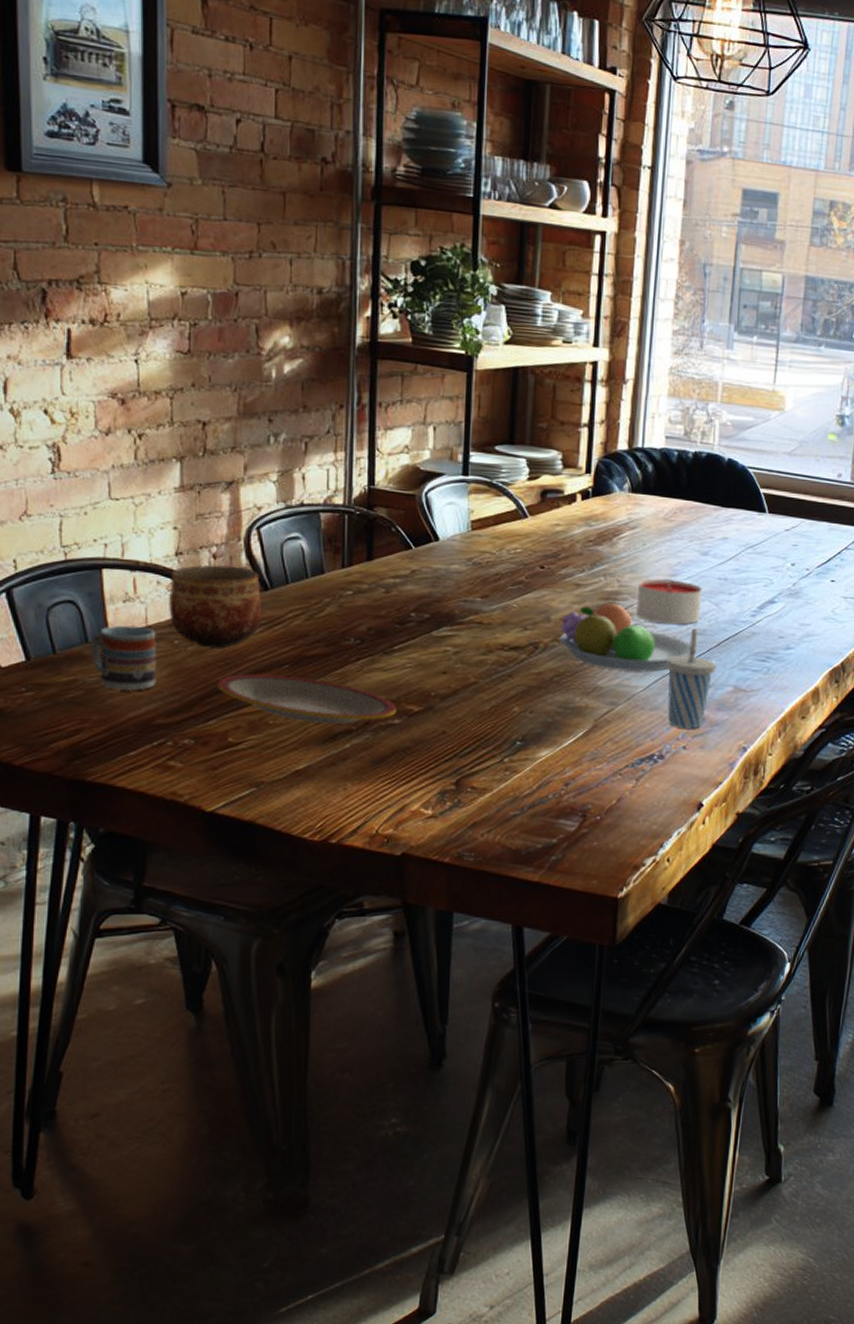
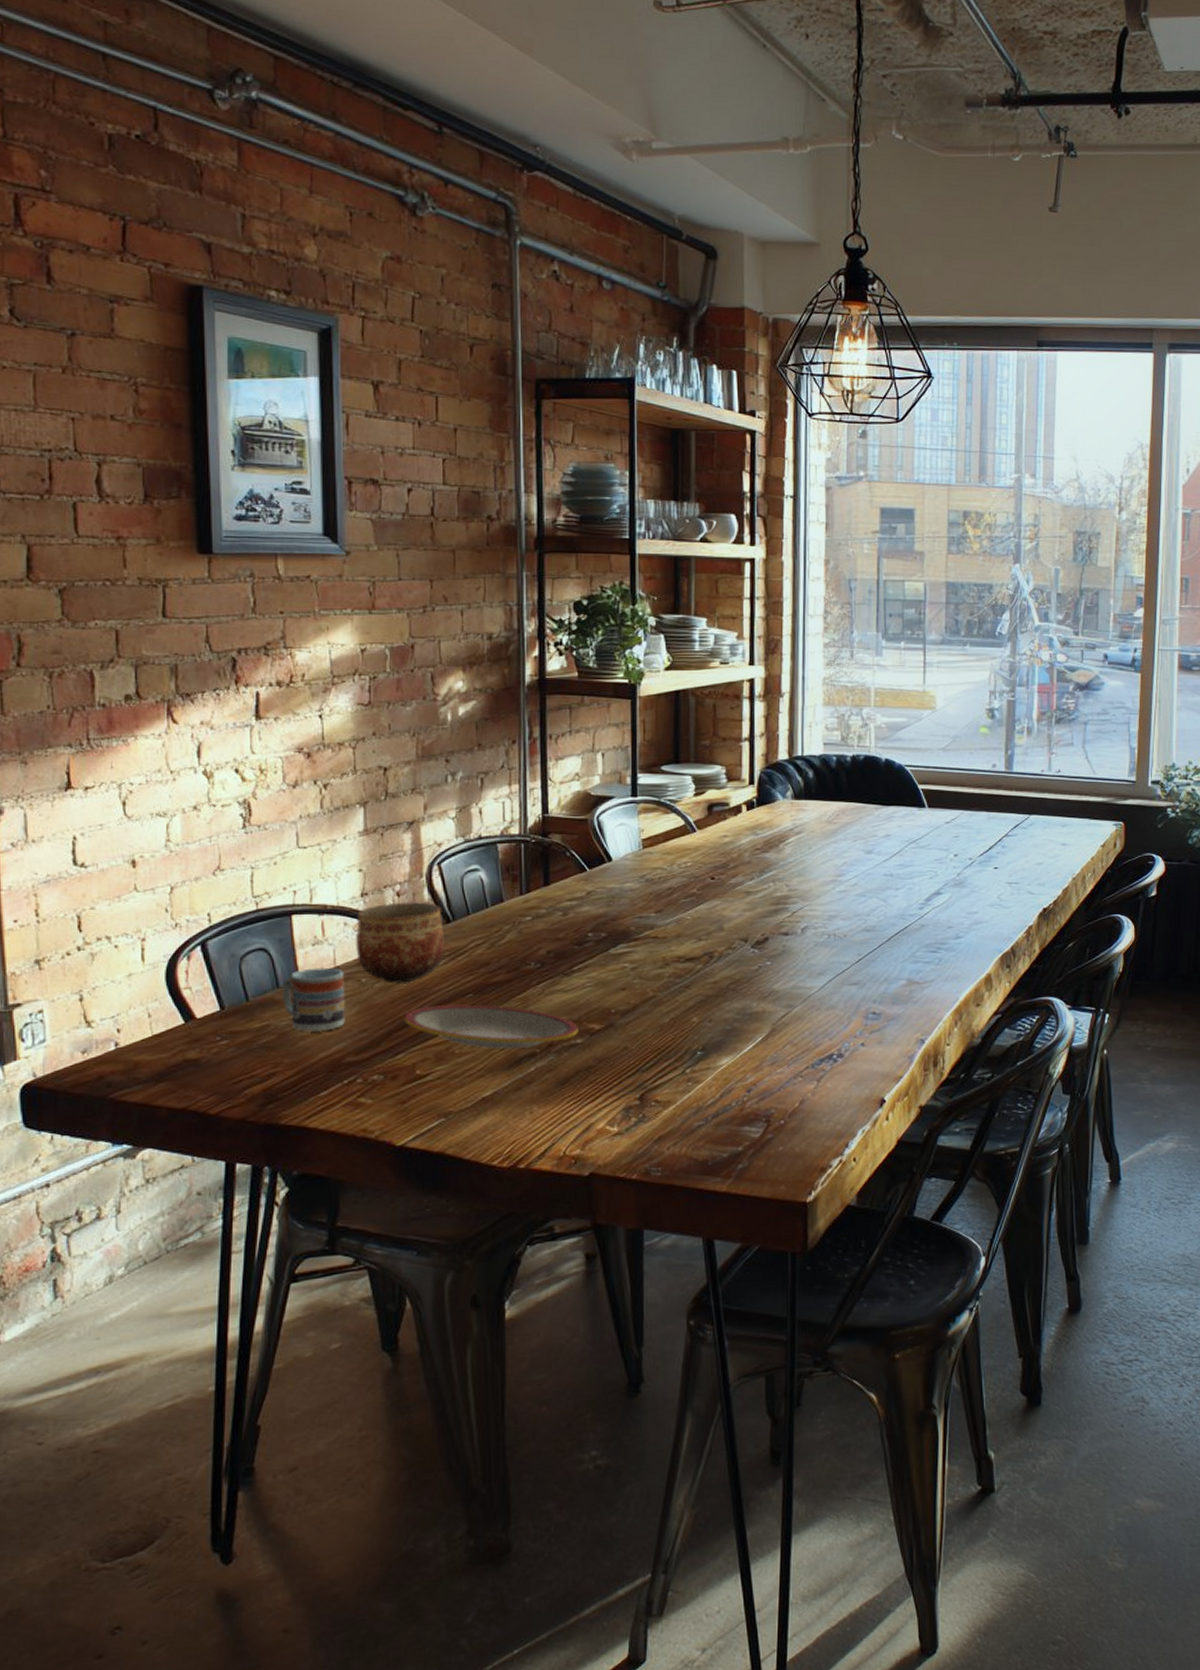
fruit bowl: present [559,602,691,672] -> none [732,906,862,973]
candle: present [636,579,702,625] -> none [806,880,869,924]
cup: present [666,628,716,729] -> none [839,925,888,1025]

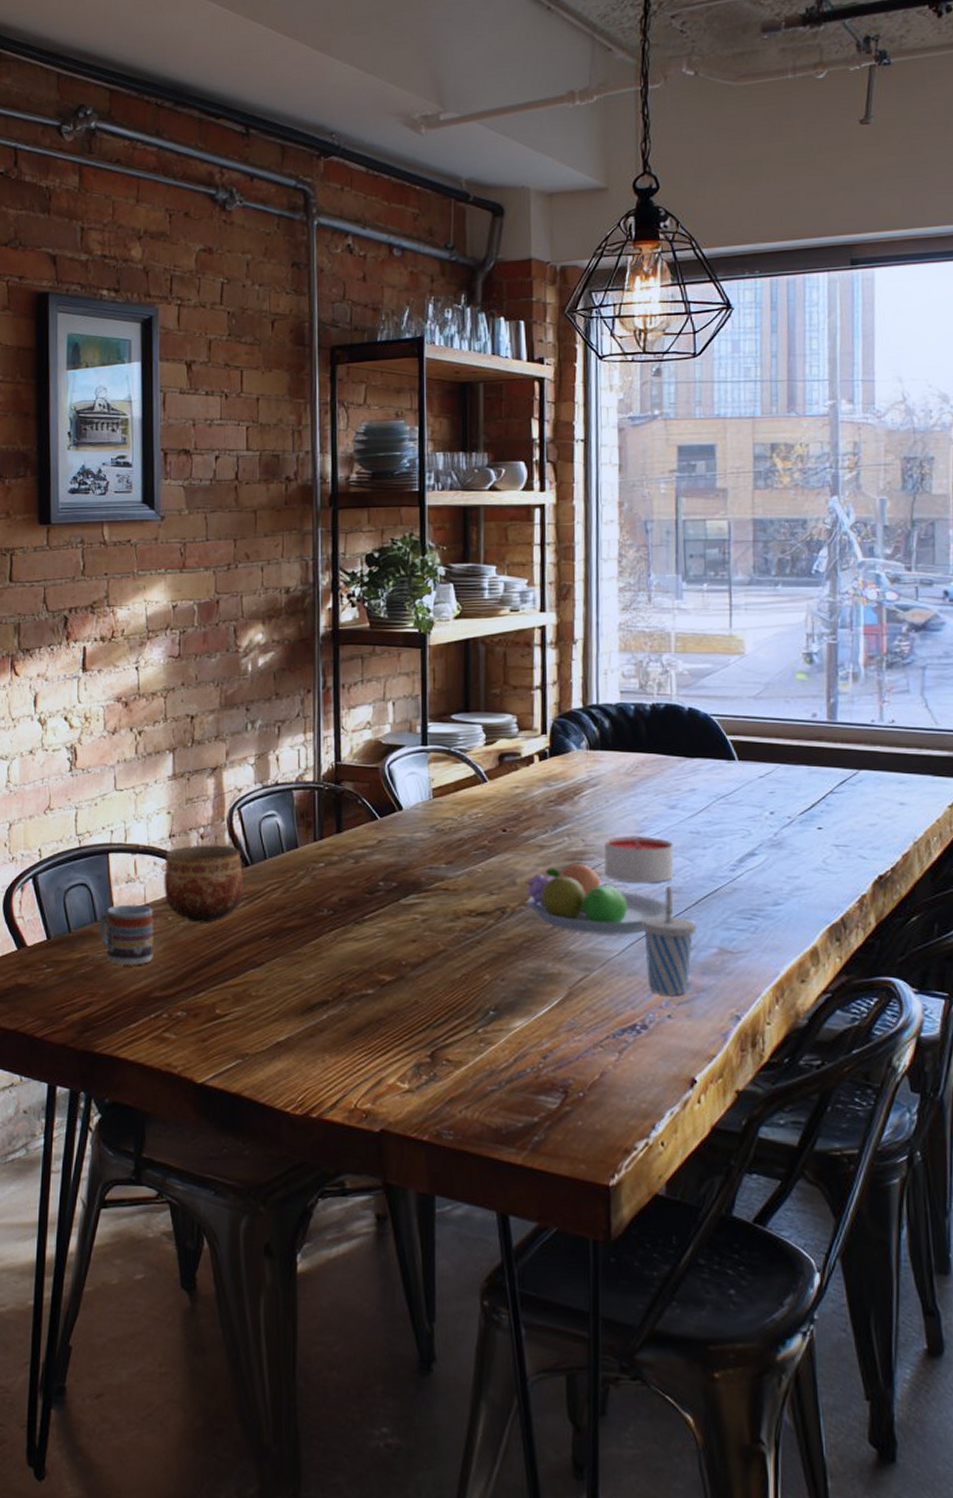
plate: present [404,1004,578,1049] -> none [206,947,369,995]
fruit bowl: none [732,906,862,973] -> present [525,862,667,934]
candle: none [806,880,869,924] -> present [604,836,674,883]
cup: none [839,925,888,1025] -> present [641,886,697,996]

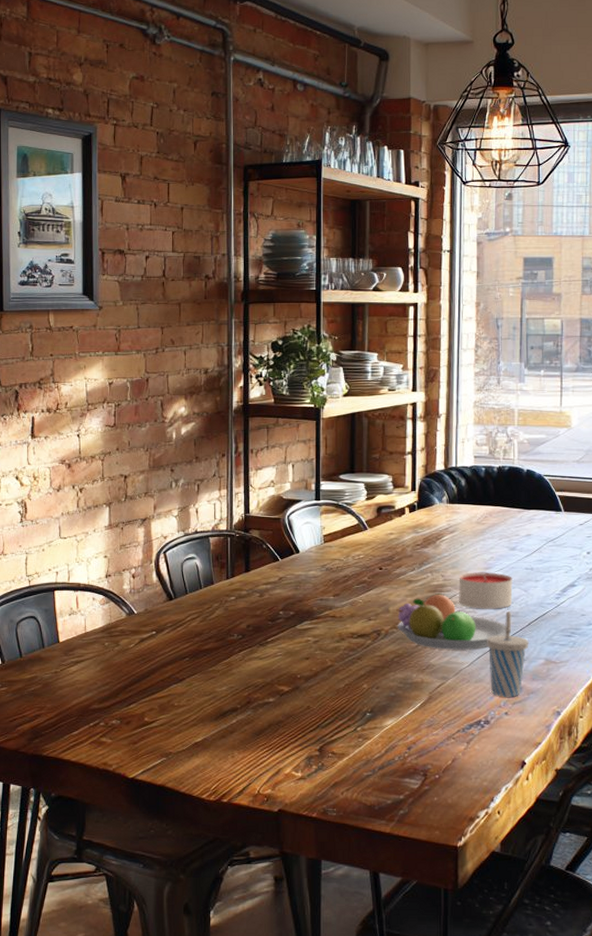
cup: present [100,904,153,966] -> none [47,633,92,684]
bowl: present [164,845,243,923] -> none [101,583,168,647]

